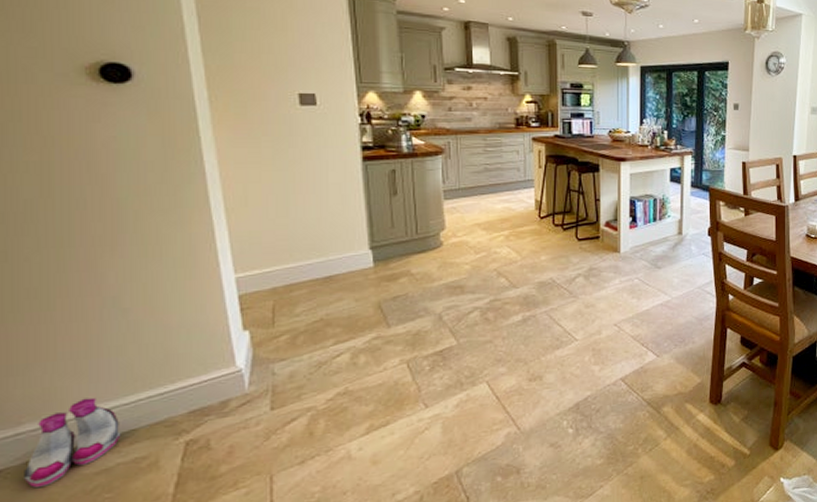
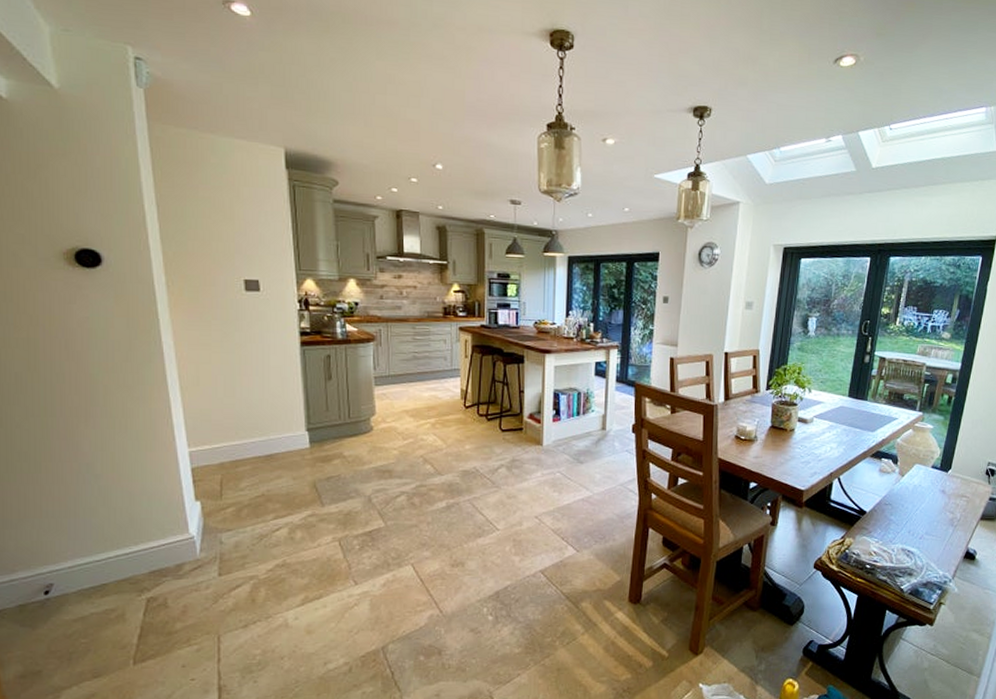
boots: present [24,397,121,489] -> none [18,553,94,629]

